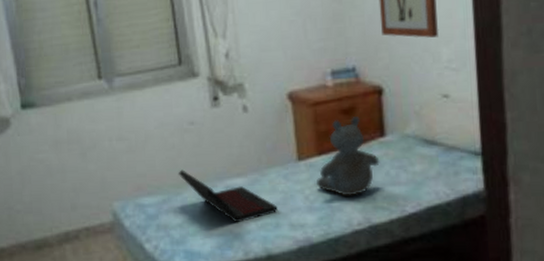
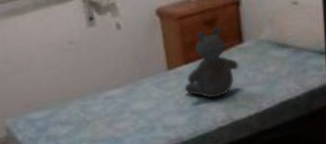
laptop: present [178,169,278,223] -> none [61,85,152,129]

